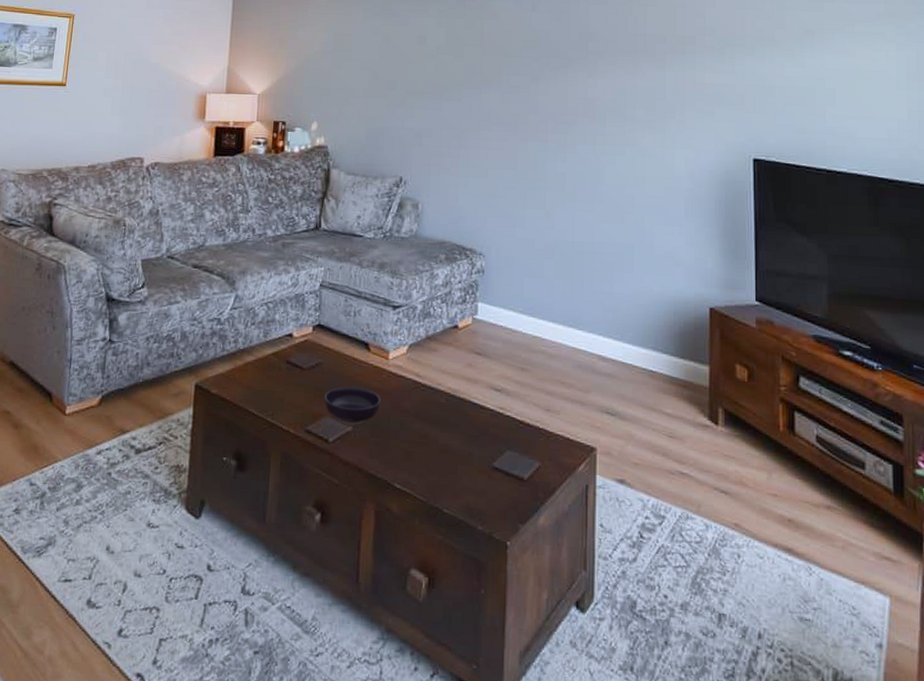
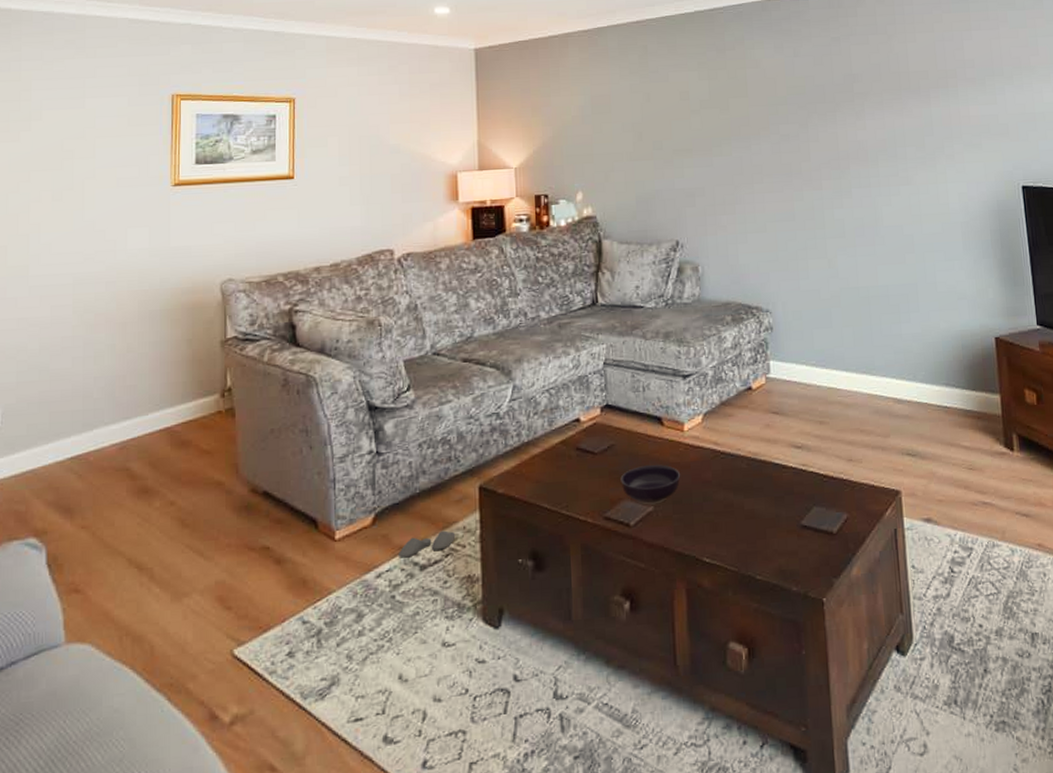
slippers: none [117,420,170,440] -> present [397,530,456,558]

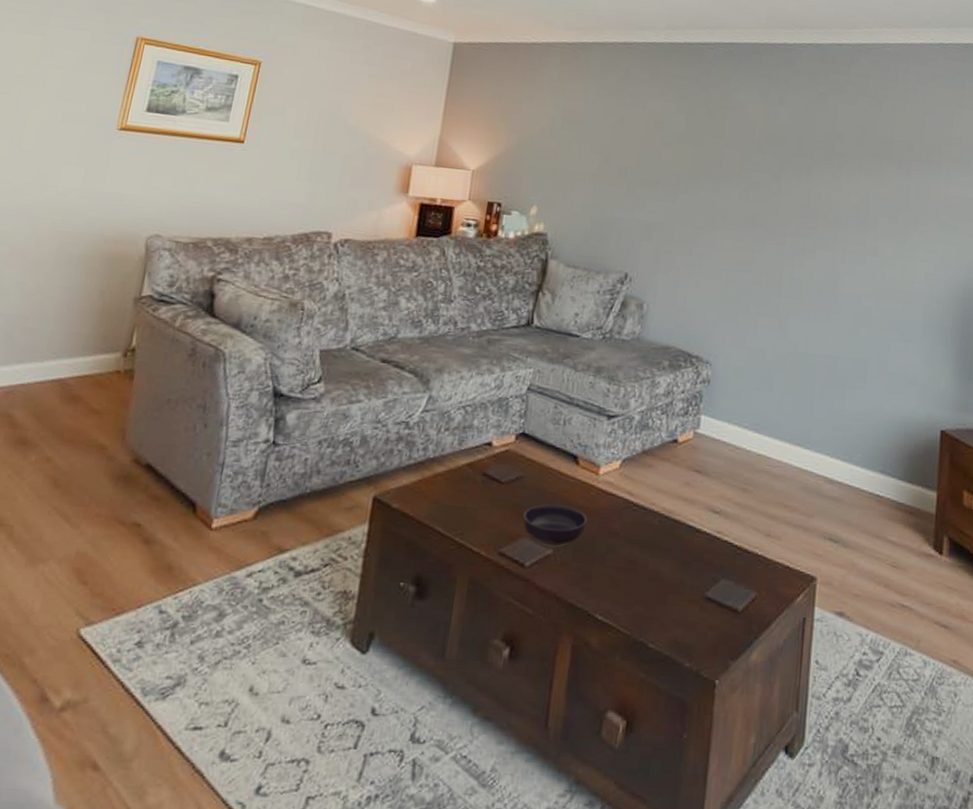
slippers: present [397,530,456,558] -> none [273,537,339,561]

